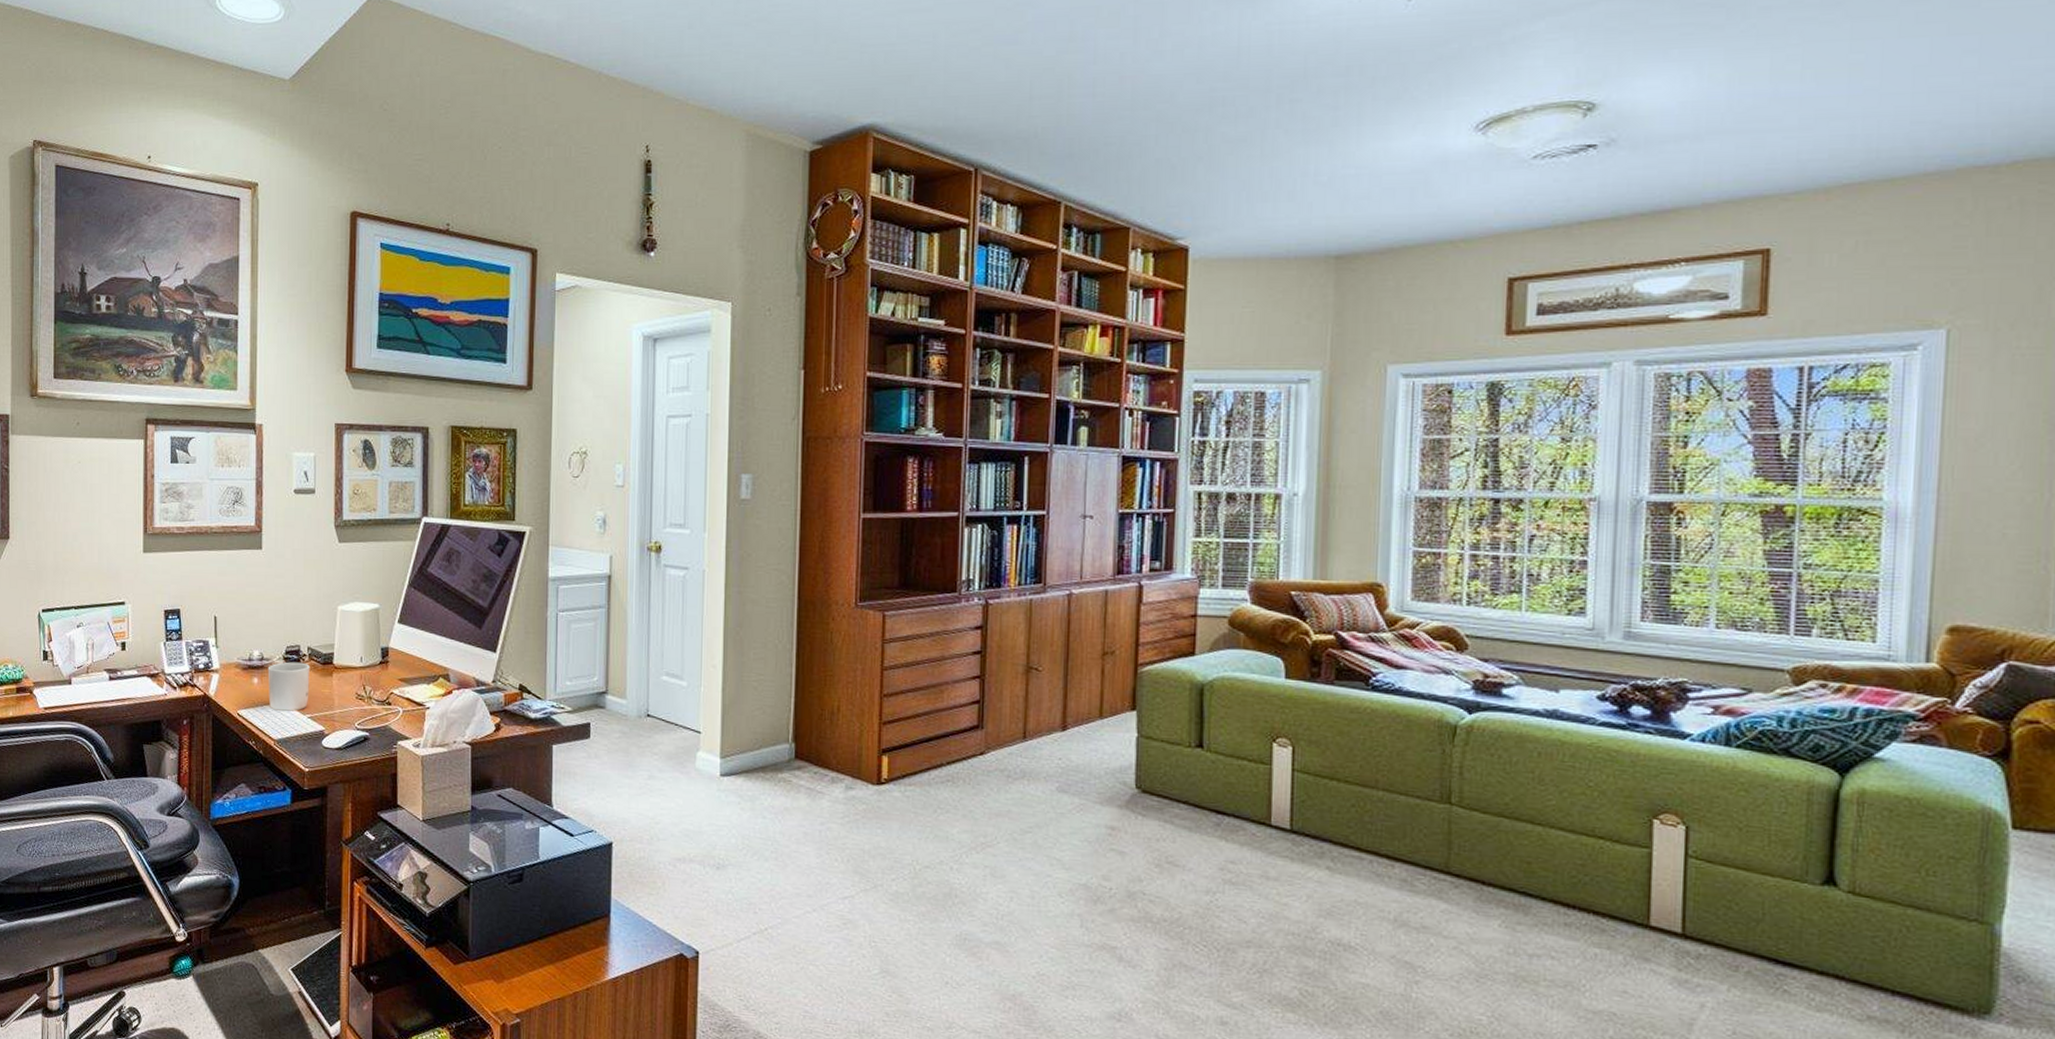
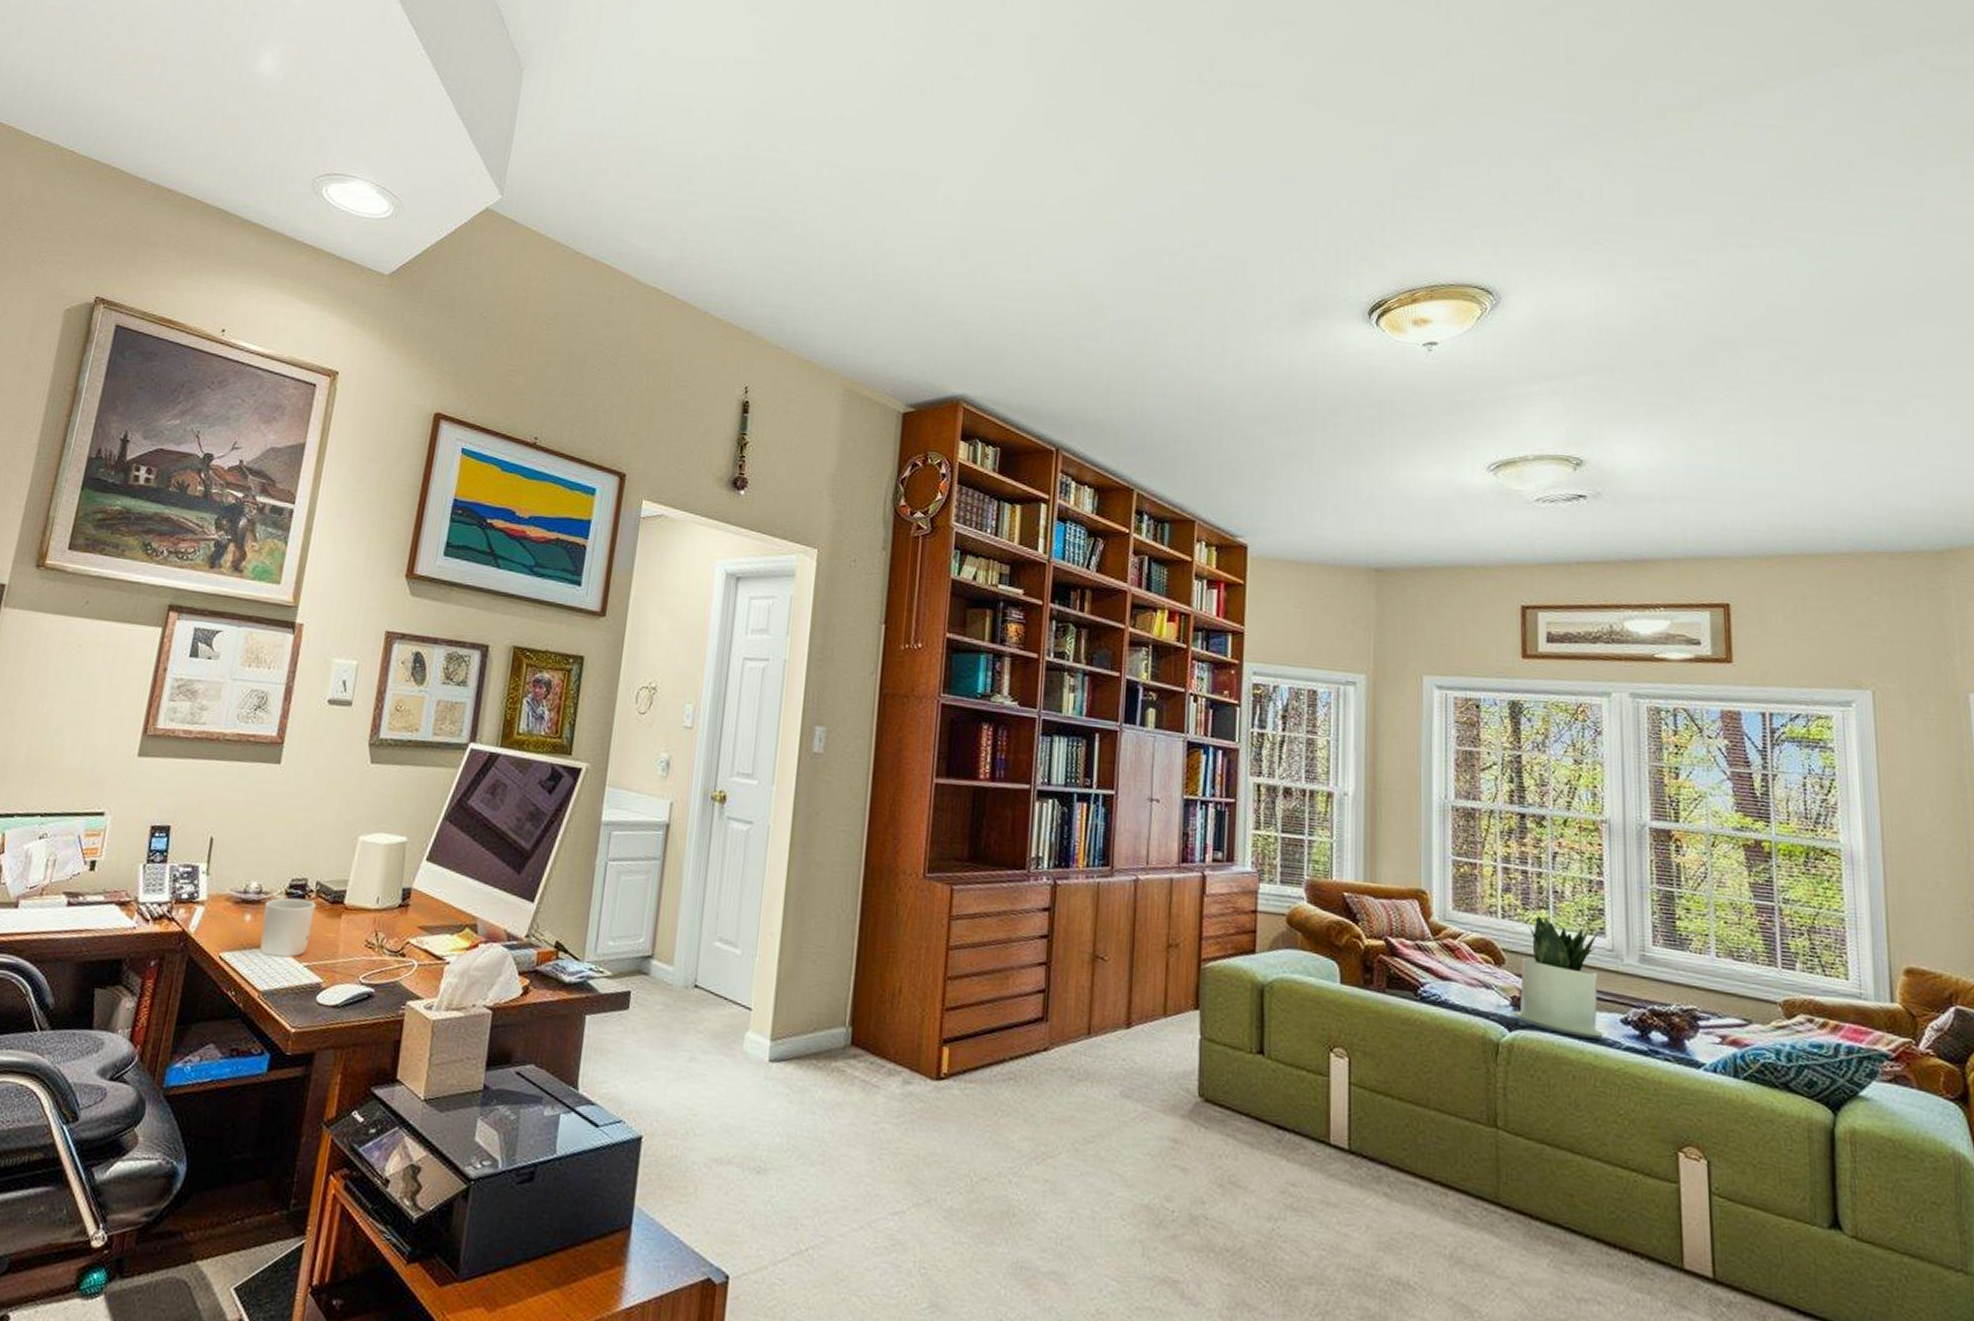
planter: none [1474,600,1578,716] -> present [1513,916,1605,1039]

